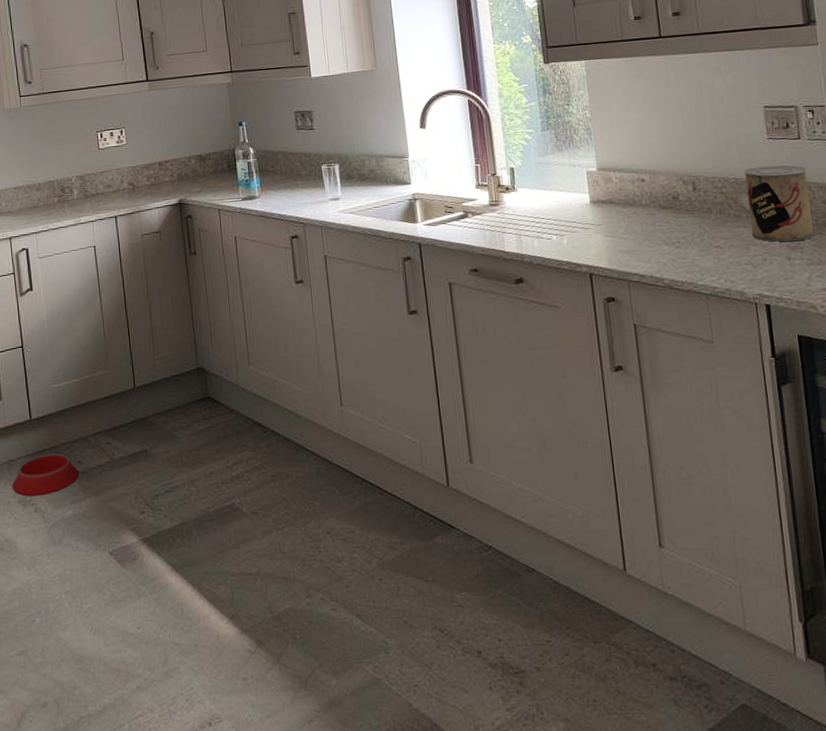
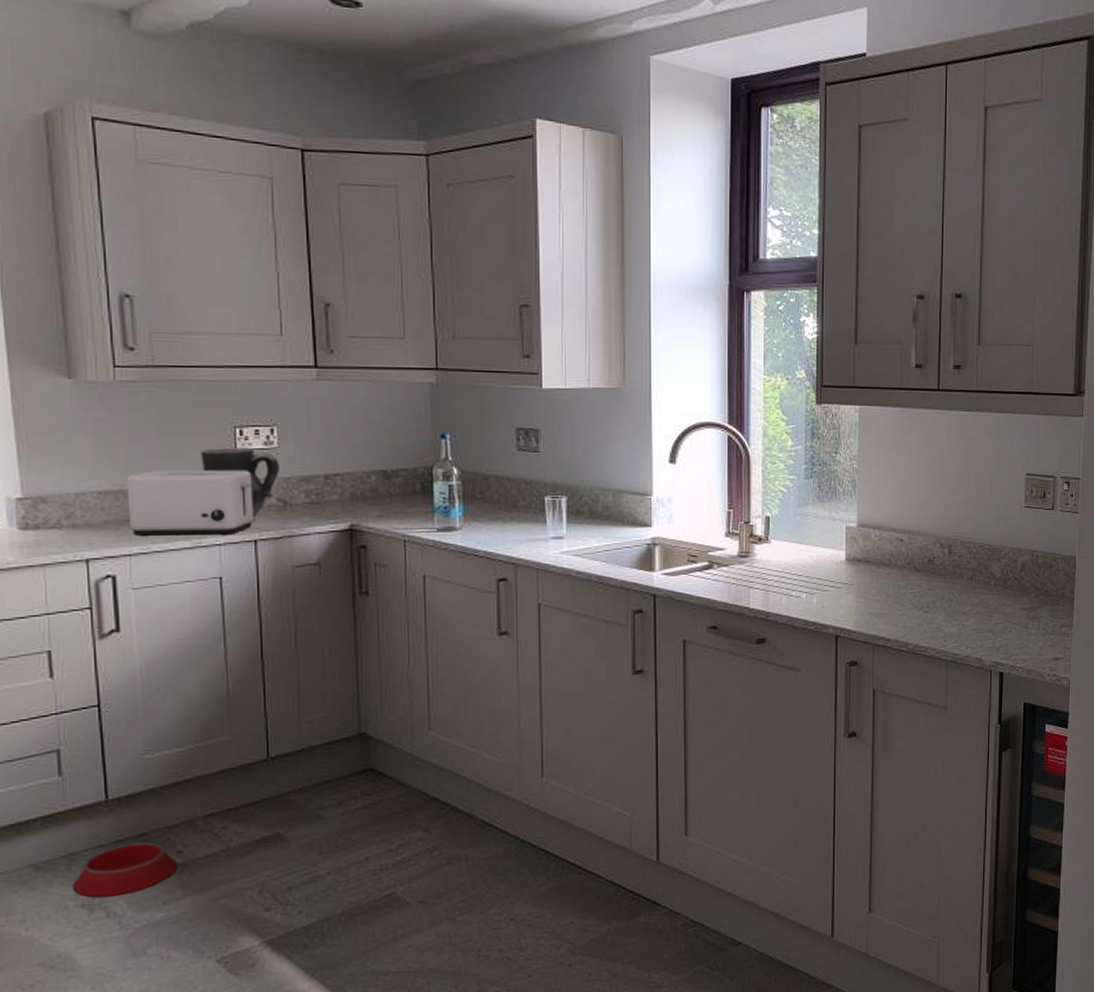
toaster: none [31,163,114,218] -> present [126,469,254,536]
ceramic jug: none [76,146,128,199] -> present [201,448,279,518]
tin can: present [744,165,815,242] -> none [997,534,1054,612]

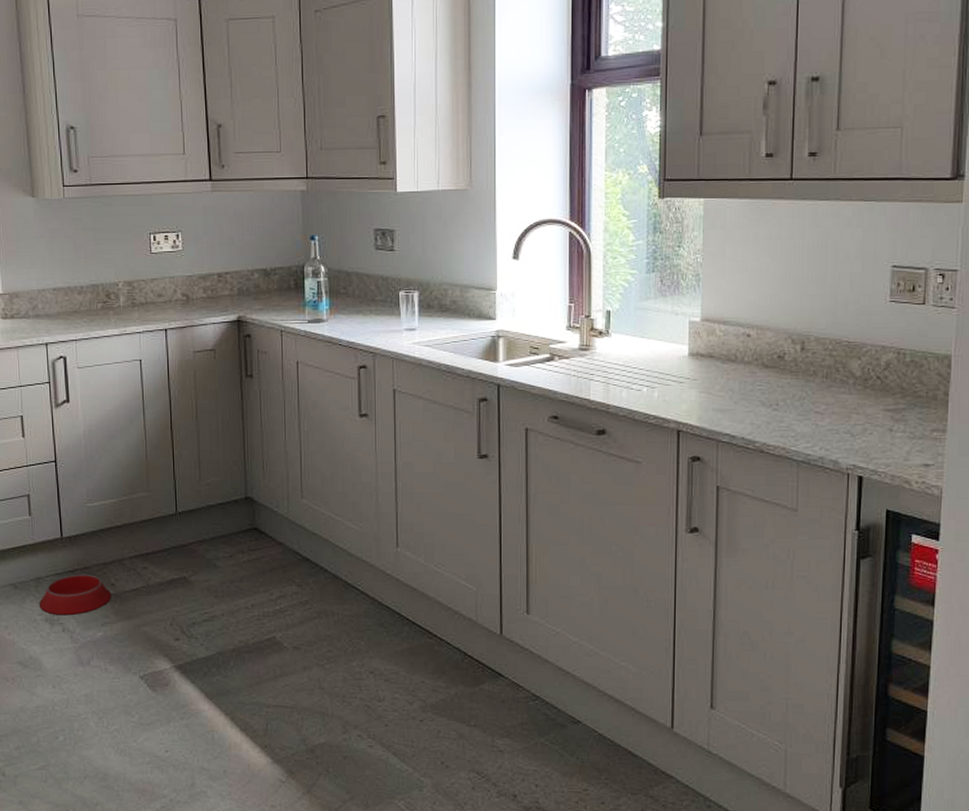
toaster: present [126,469,254,536] -> none [73,269,164,324]
ceramic jug: present [201,448,279,518] -> none [125,251,183,310]

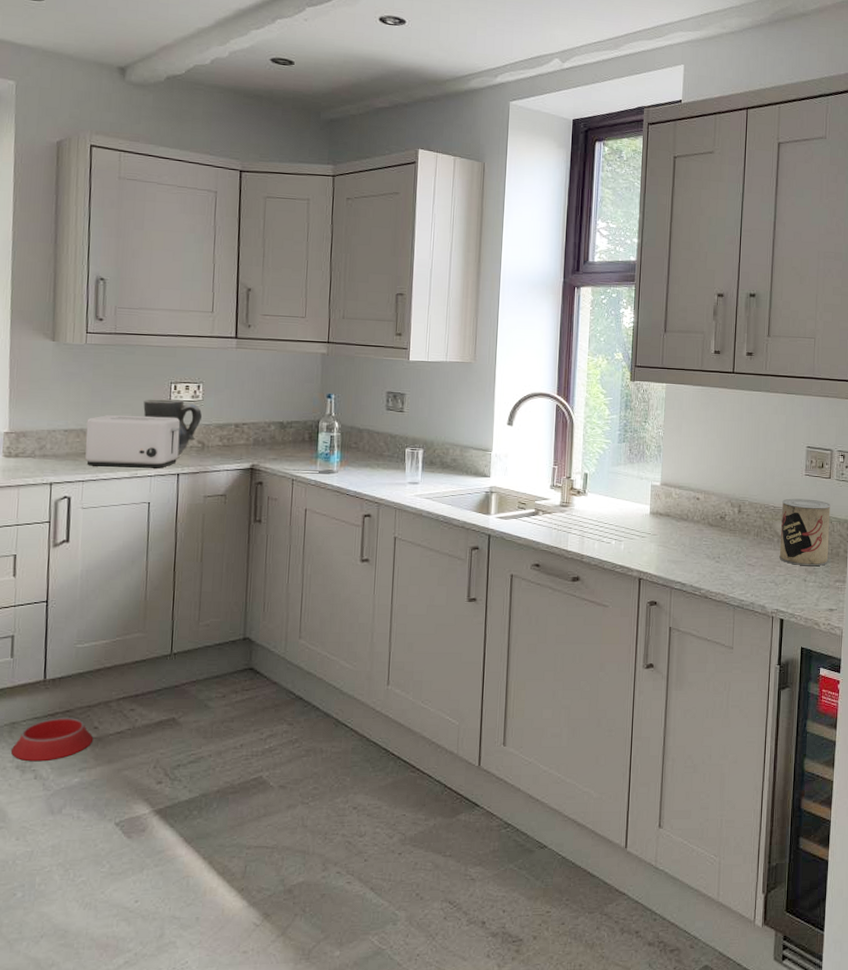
toaster: none [73,269,164,324] -> present [85,414,180,468]
ceramic jug: none [125,251,183,310] -> present [143,399,202,456]
tin can: none [856,331,925,413] -> present [779,498,831,567]

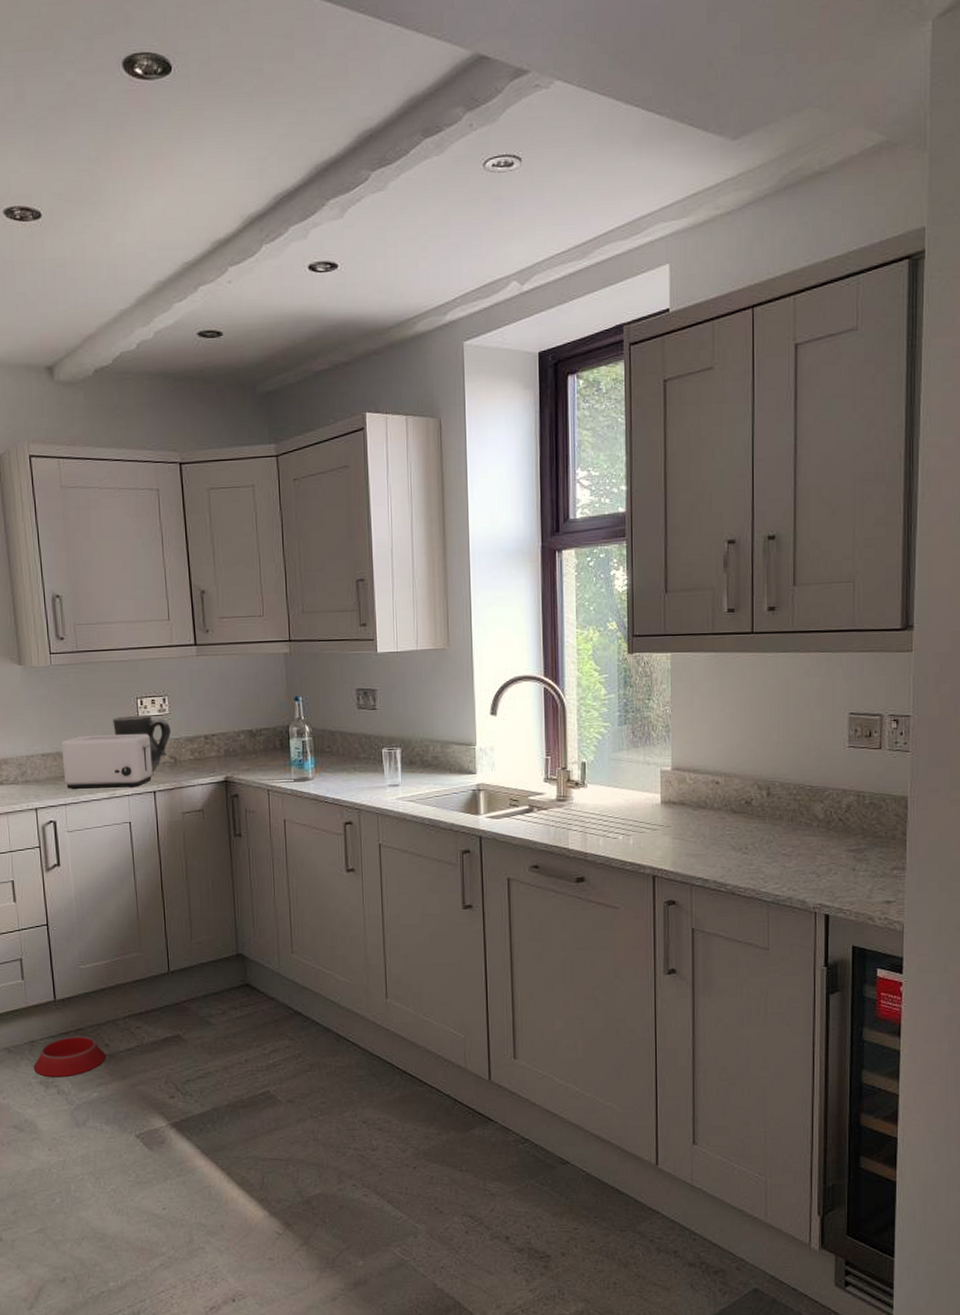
tin can: present [779,498,831,567] -> none [820,774,883,853]

